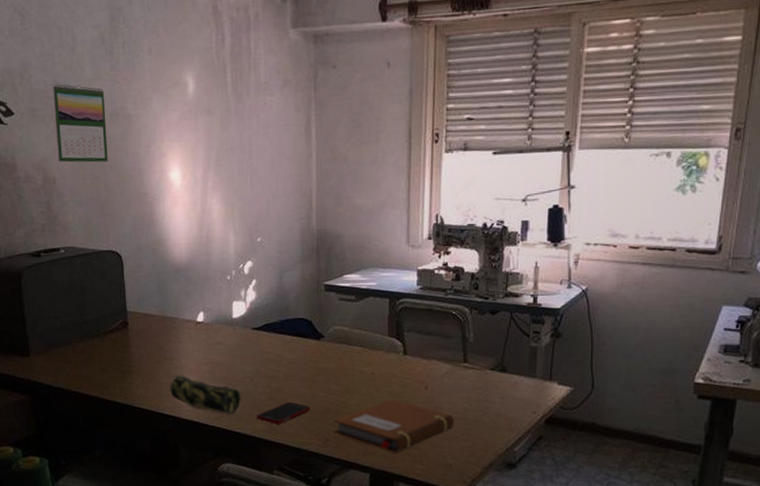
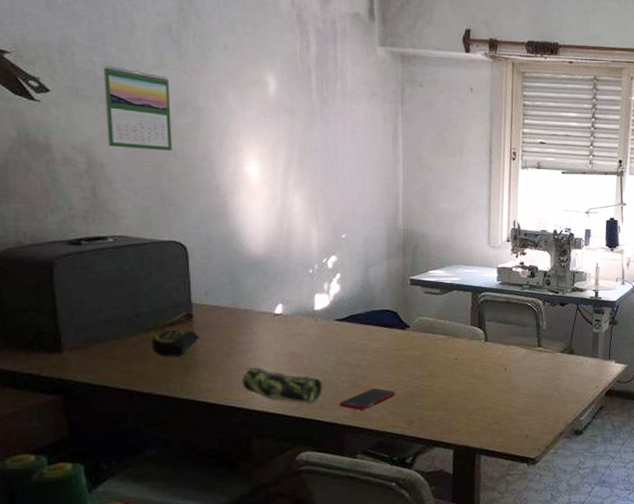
tape measure: none [95,336,134,362] -> present [151,329,199,357]
notebook: present [334,398,454,453] -> none [418,380,530,429]

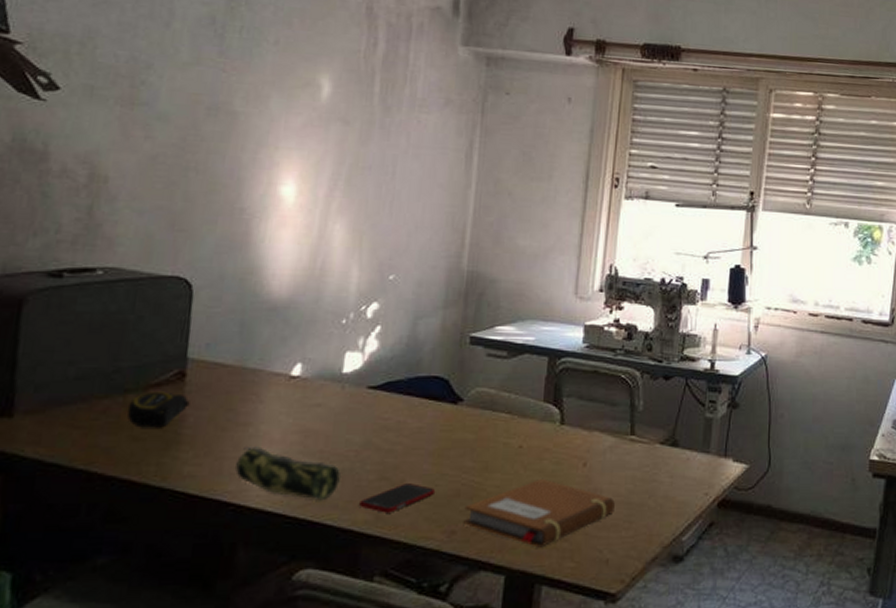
calendar: present [103,66,172,151] -> none [117,61,203,164]
notebook: none [418,380,530,429] -> present [463,478,615,548]

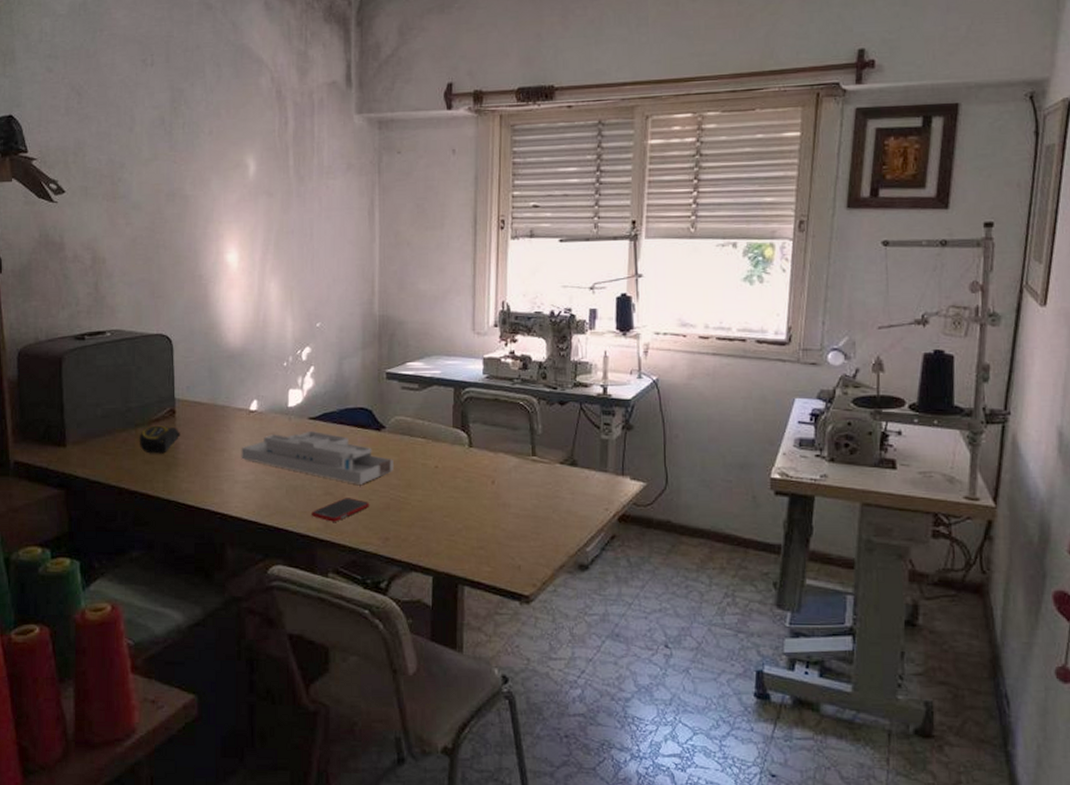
pencil case: present [234,446,340,501] -> none [217,468,295,511]
desk organizer: none [271,402,470,467] -> present [241,430,394,484]
notebook: present [463,478,615,548] -> none [394,494,522,554]

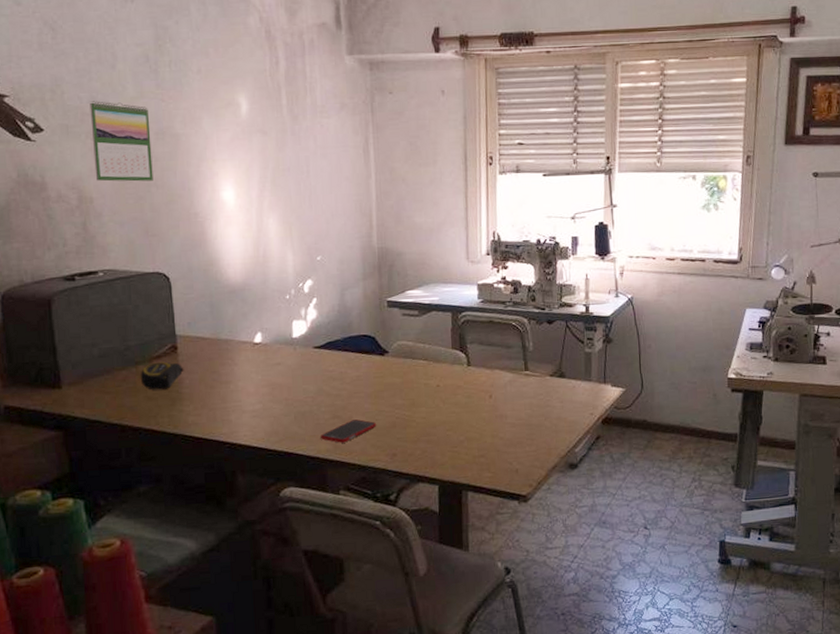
calendar: none [108,163,162,243] -> present [89,101,153,182]
desk organizer: present [241,430,394,484] -> none [247,358,398,407]

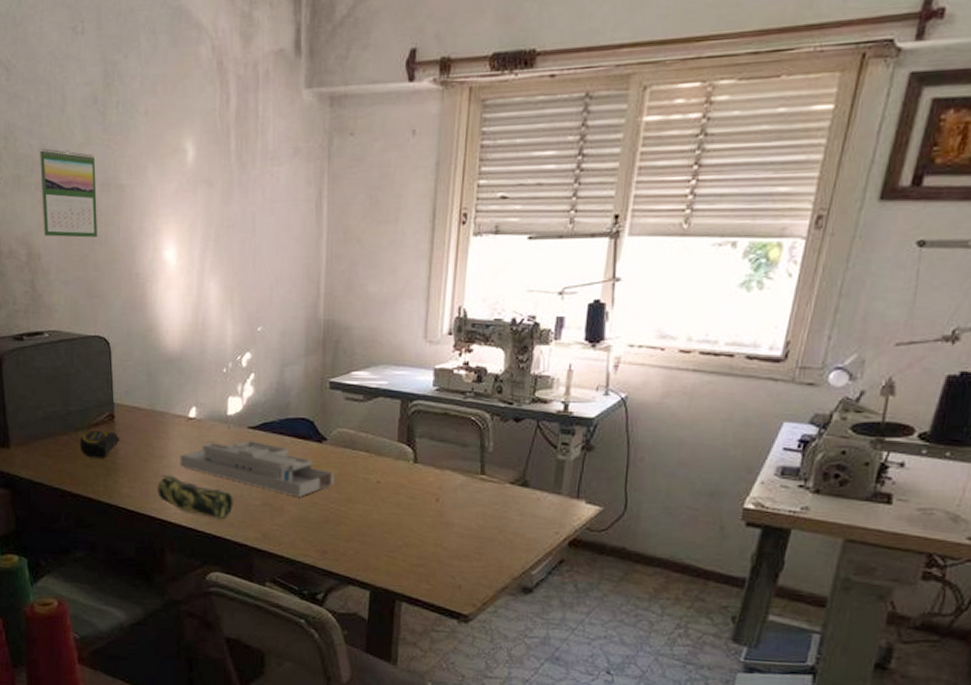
pencil case: none [224,398,303,437] -> present [156,474,233,520]
desk organizer: none [247,358,398,407] -> present [180,440,334,497]
cell phone: present [321,419,377,443] -> none [250,509,309,533]

